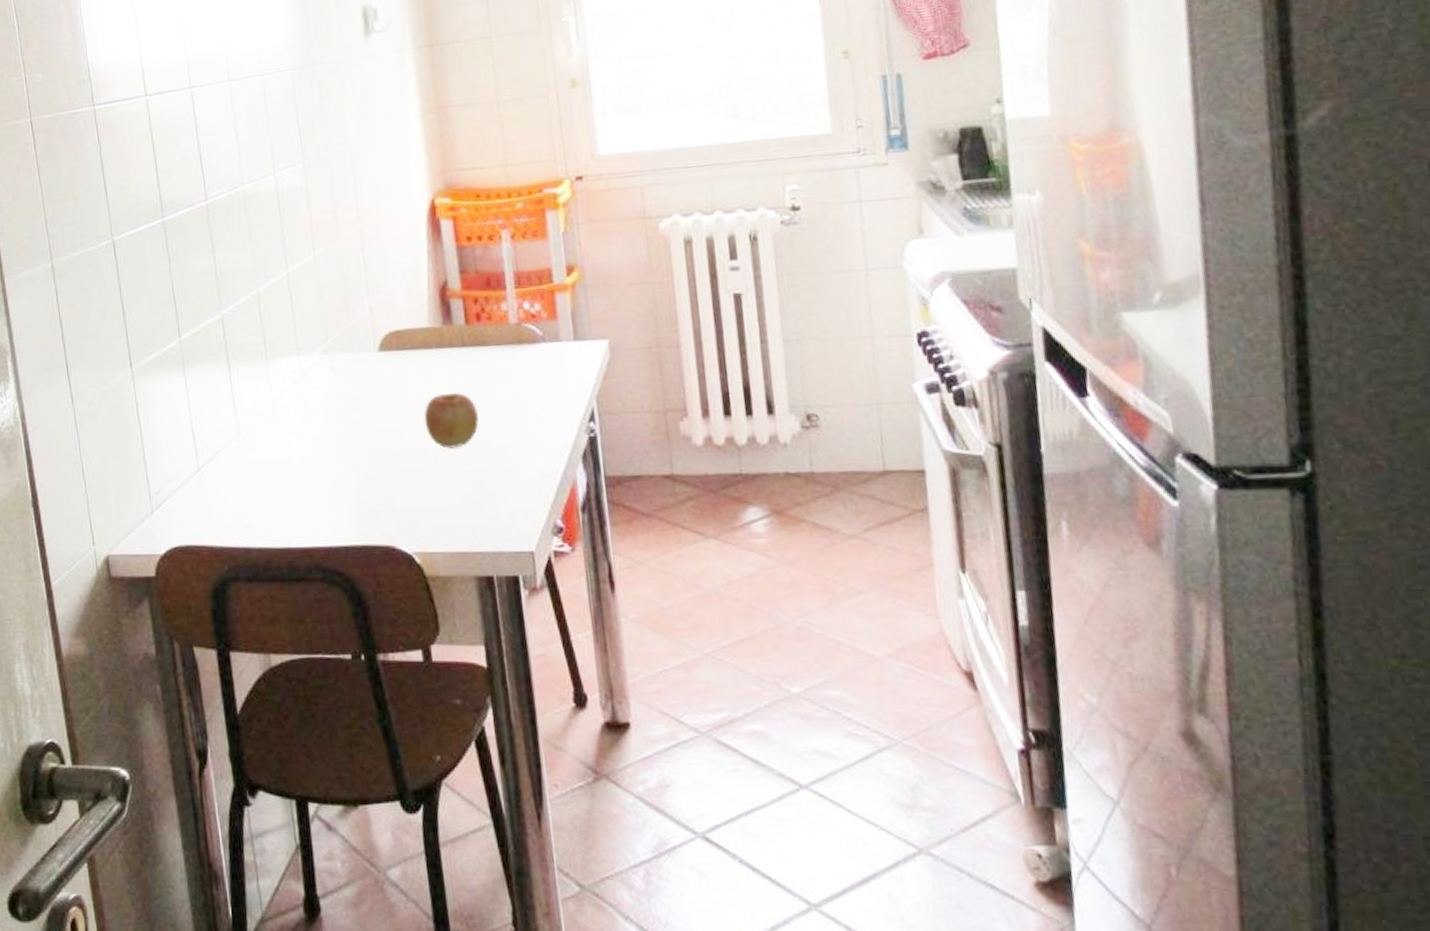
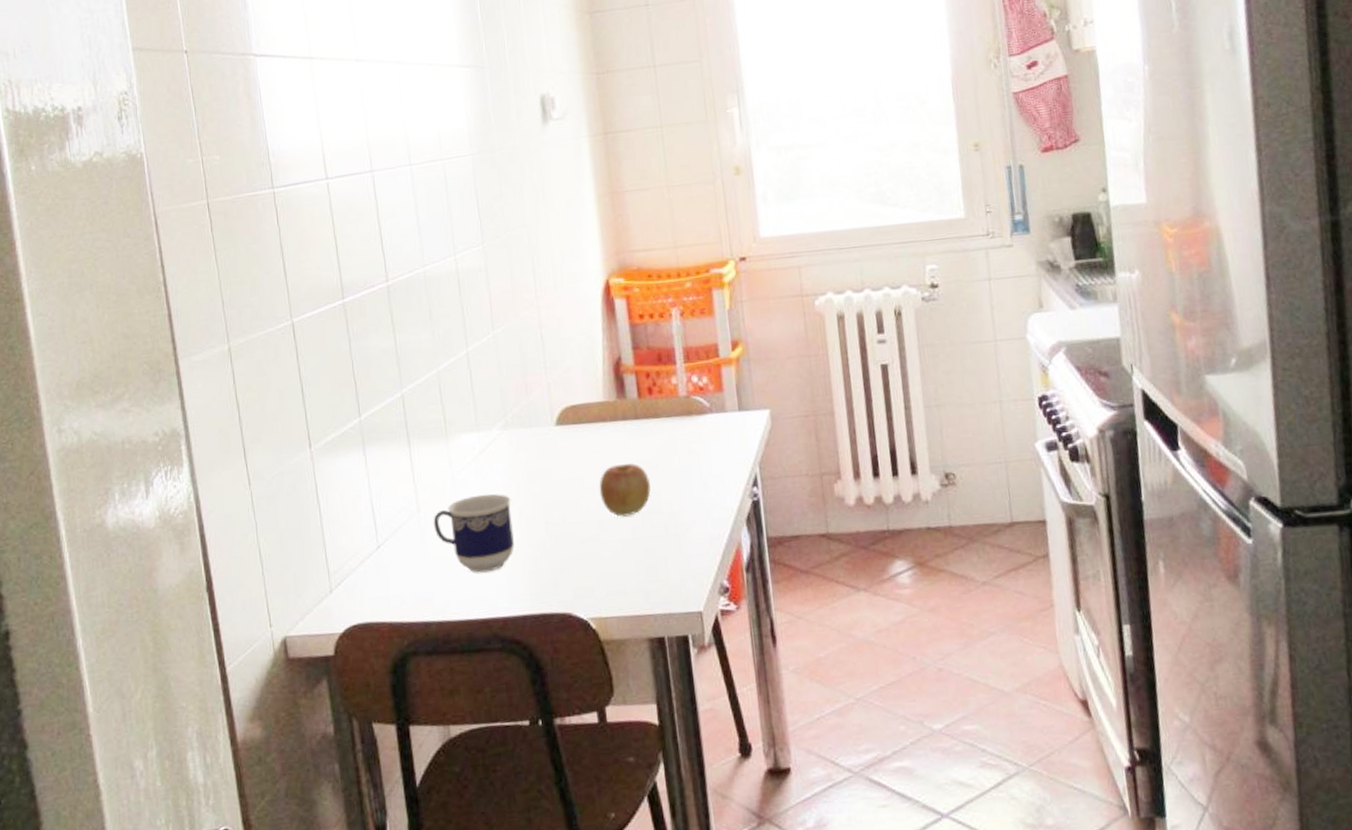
cup: none [253,419,336,501] -> present [433,493,514,573]

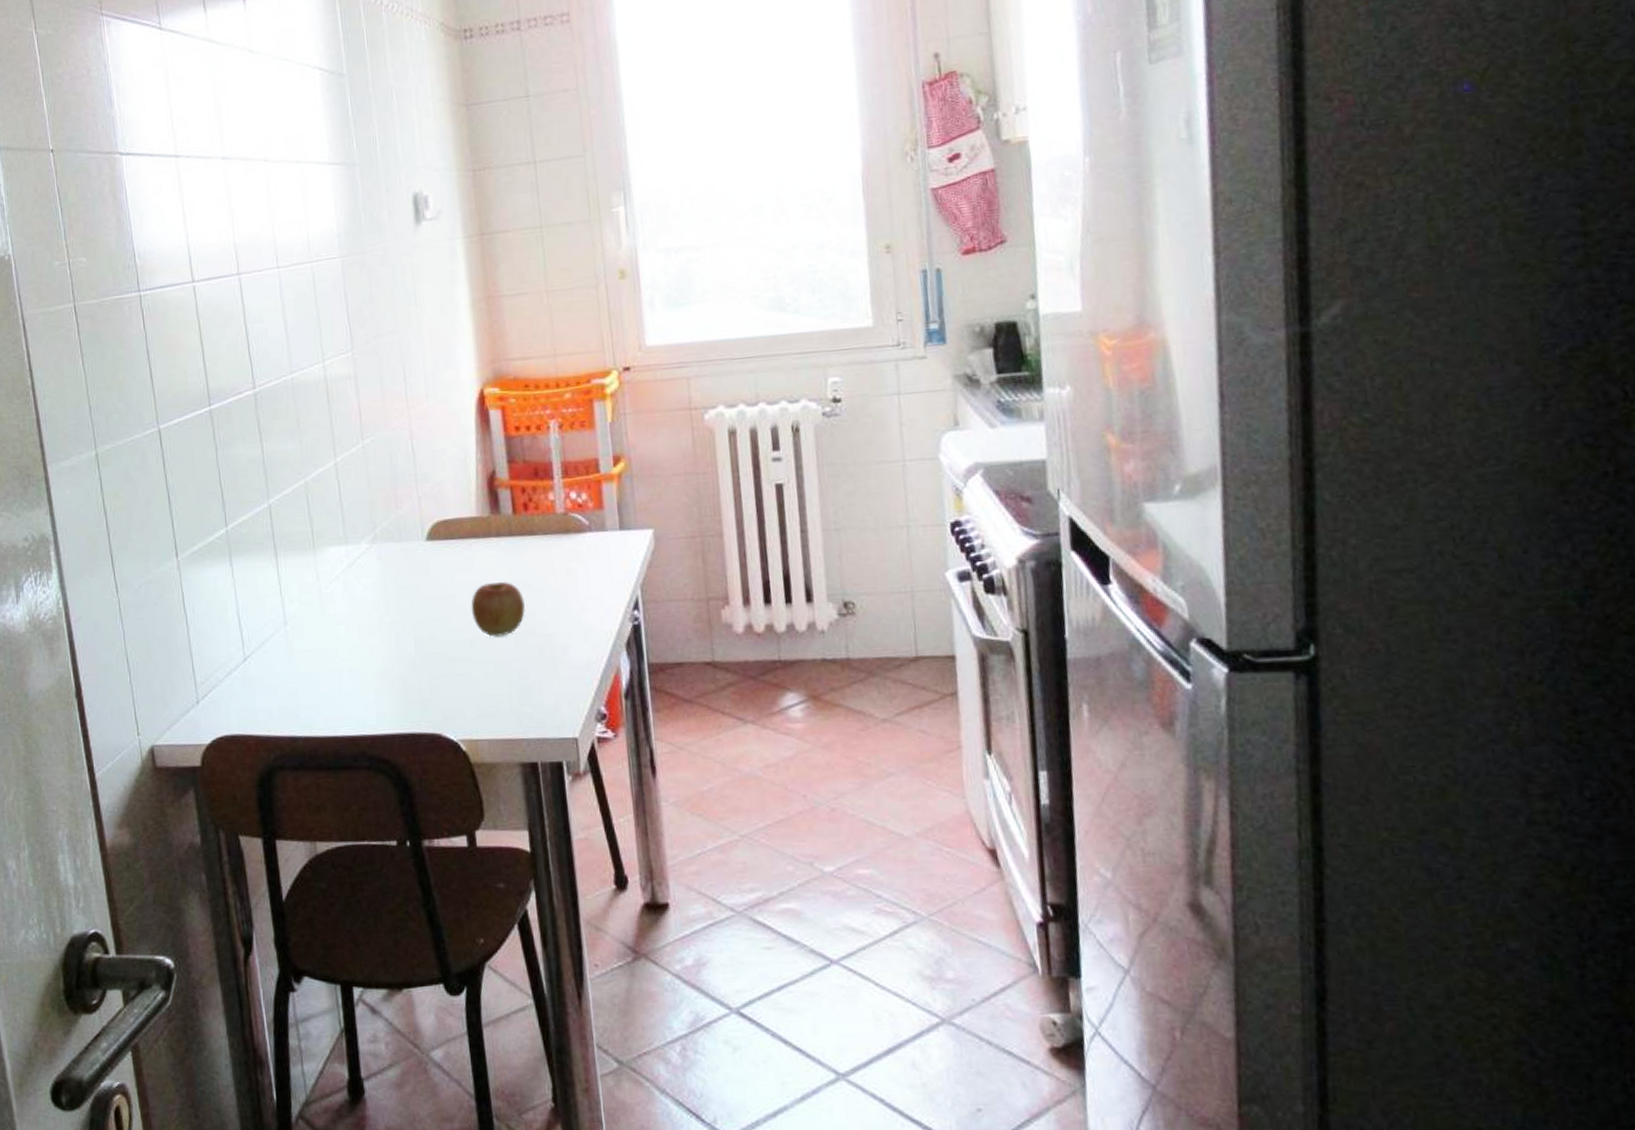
cup: present [433,493,514,573] -> none [300,609,383,689]

